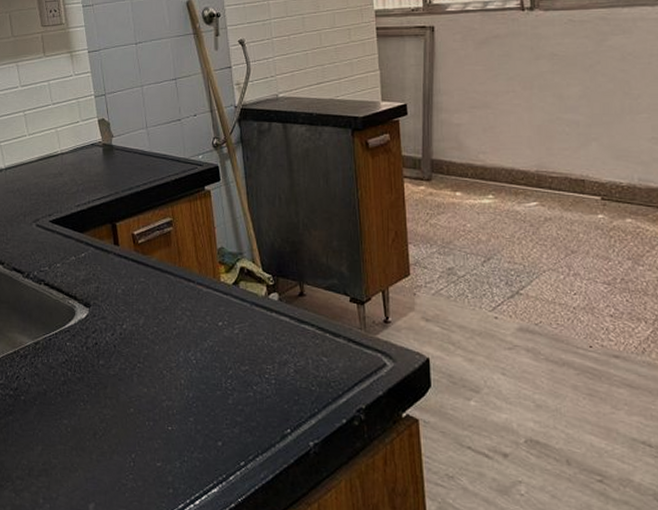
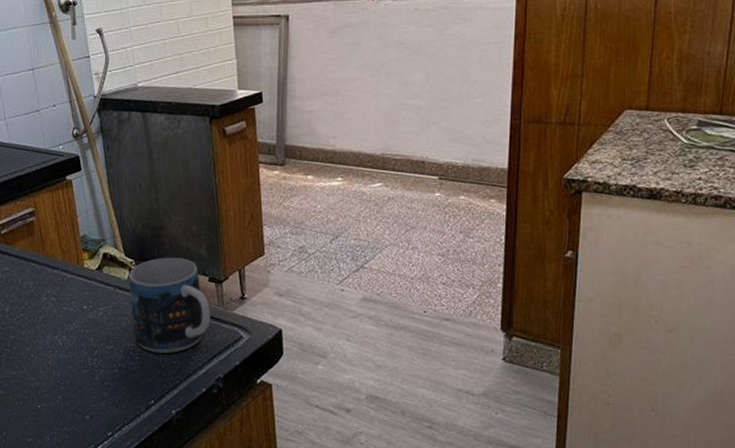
mug: none [266,274,351,378] -> present [129,257,210,353]

